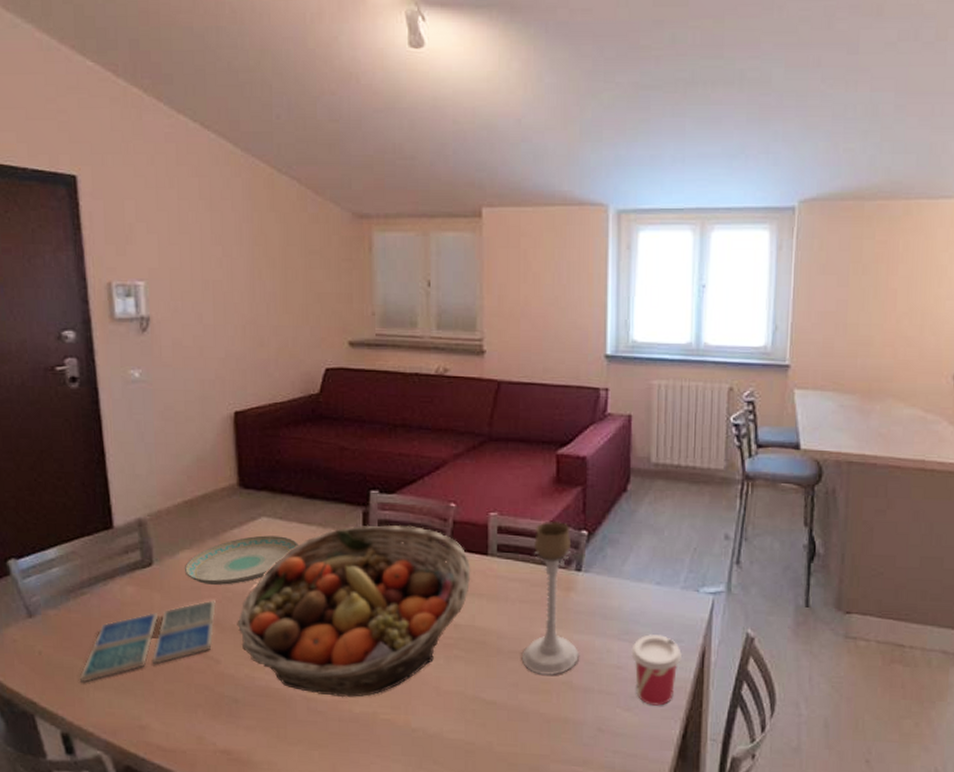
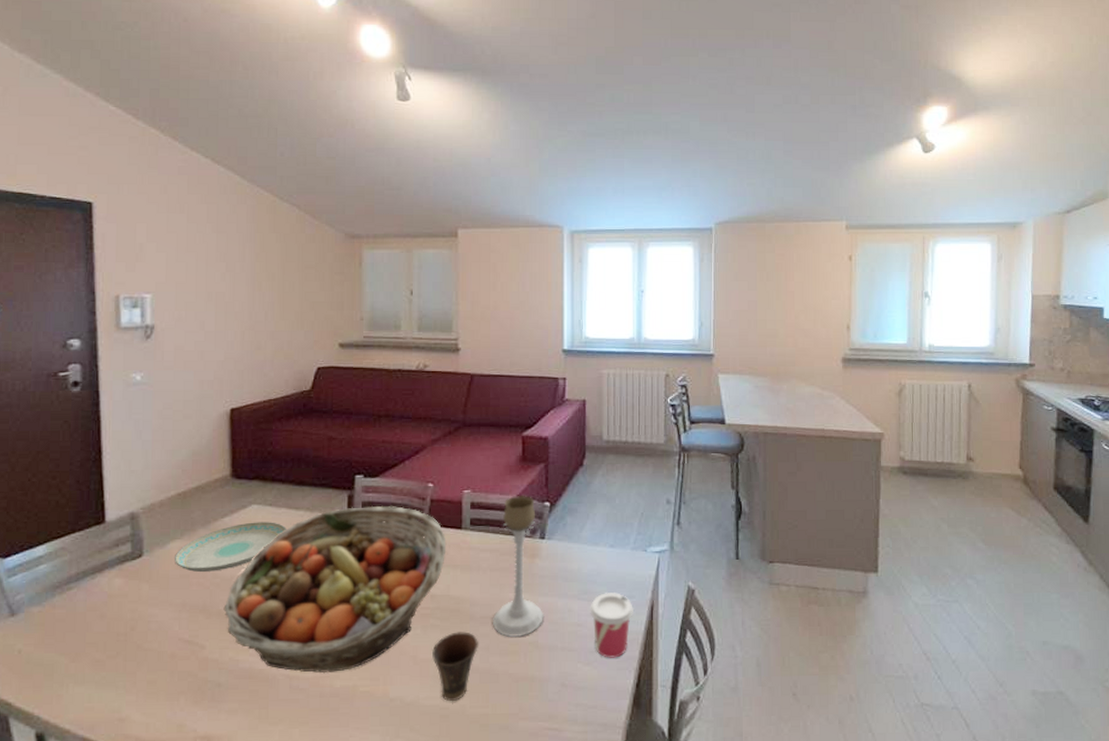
drink coaster: present [80,600,216,683] -> none [60,587,203,679]
cup: none [456,665,508,737] -> present [432,632,479,701]

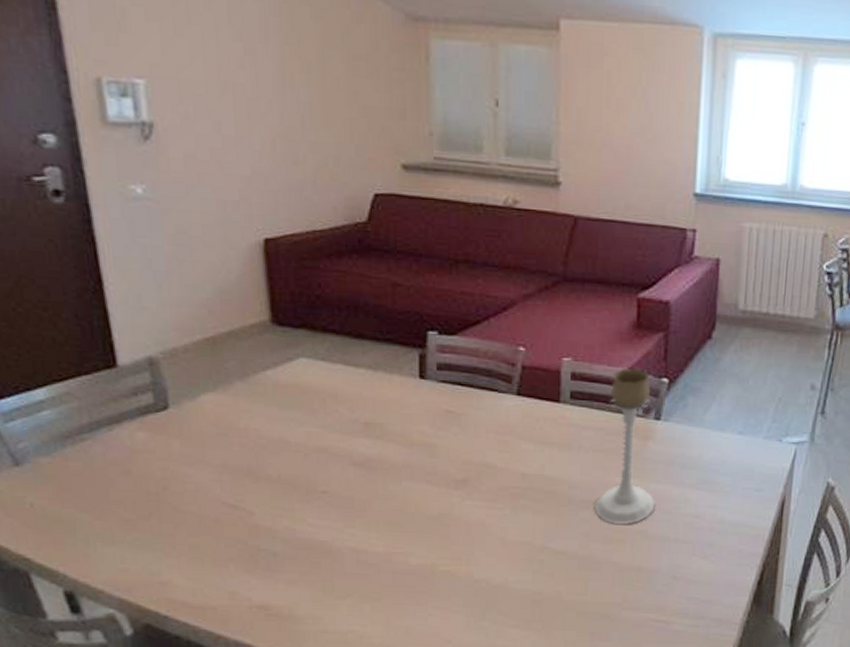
plate: present [175,522,286,572] -> none [208,378,344,431]
fruit basket: present [223,505,447,674] -> none [273,368,541,550]
cup: present [432,632,479,701] -> none [523,515,579,586]
cup: present [590,591,635,658] -> none [709,483,762,553]

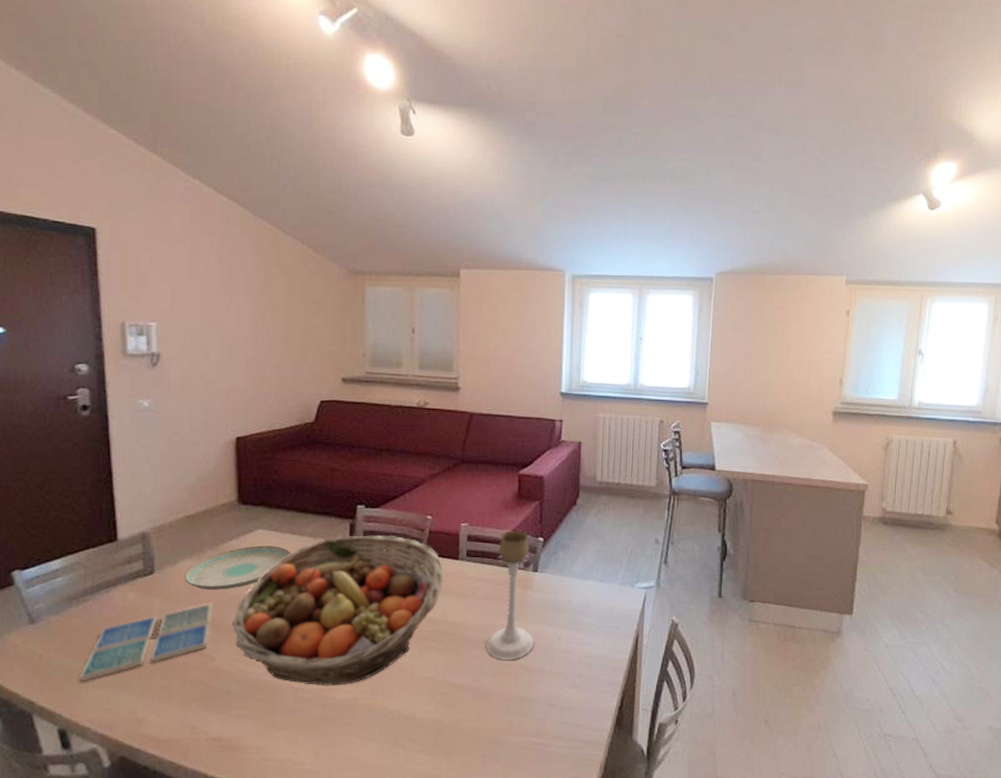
drink coaster: none [84,447,247,537] -> present [79,603,212,682]
plate: none [208,378,344,431] -> present [185,545,291,590]
fruit basket: none [273,368,541,550] -> present [232,534,444,687]

